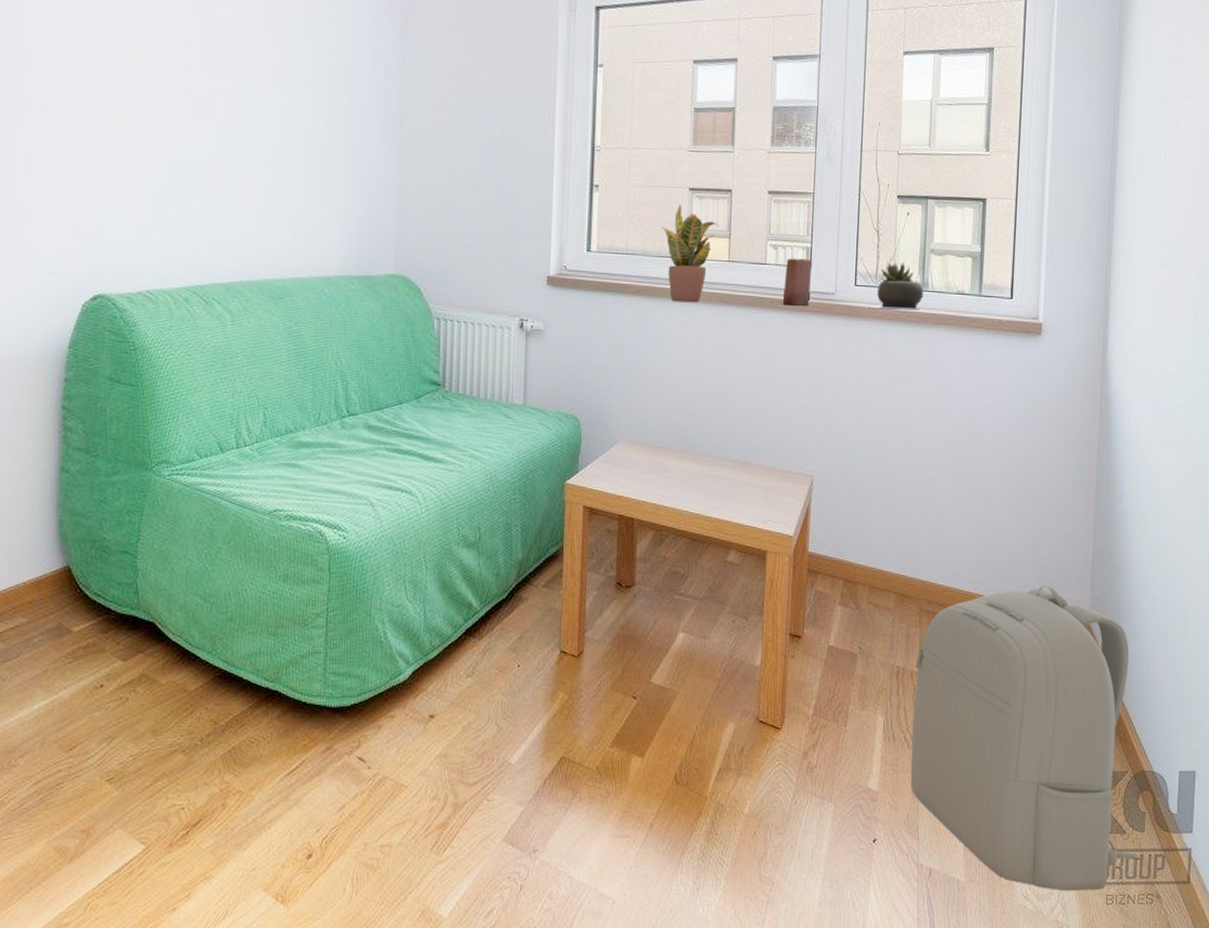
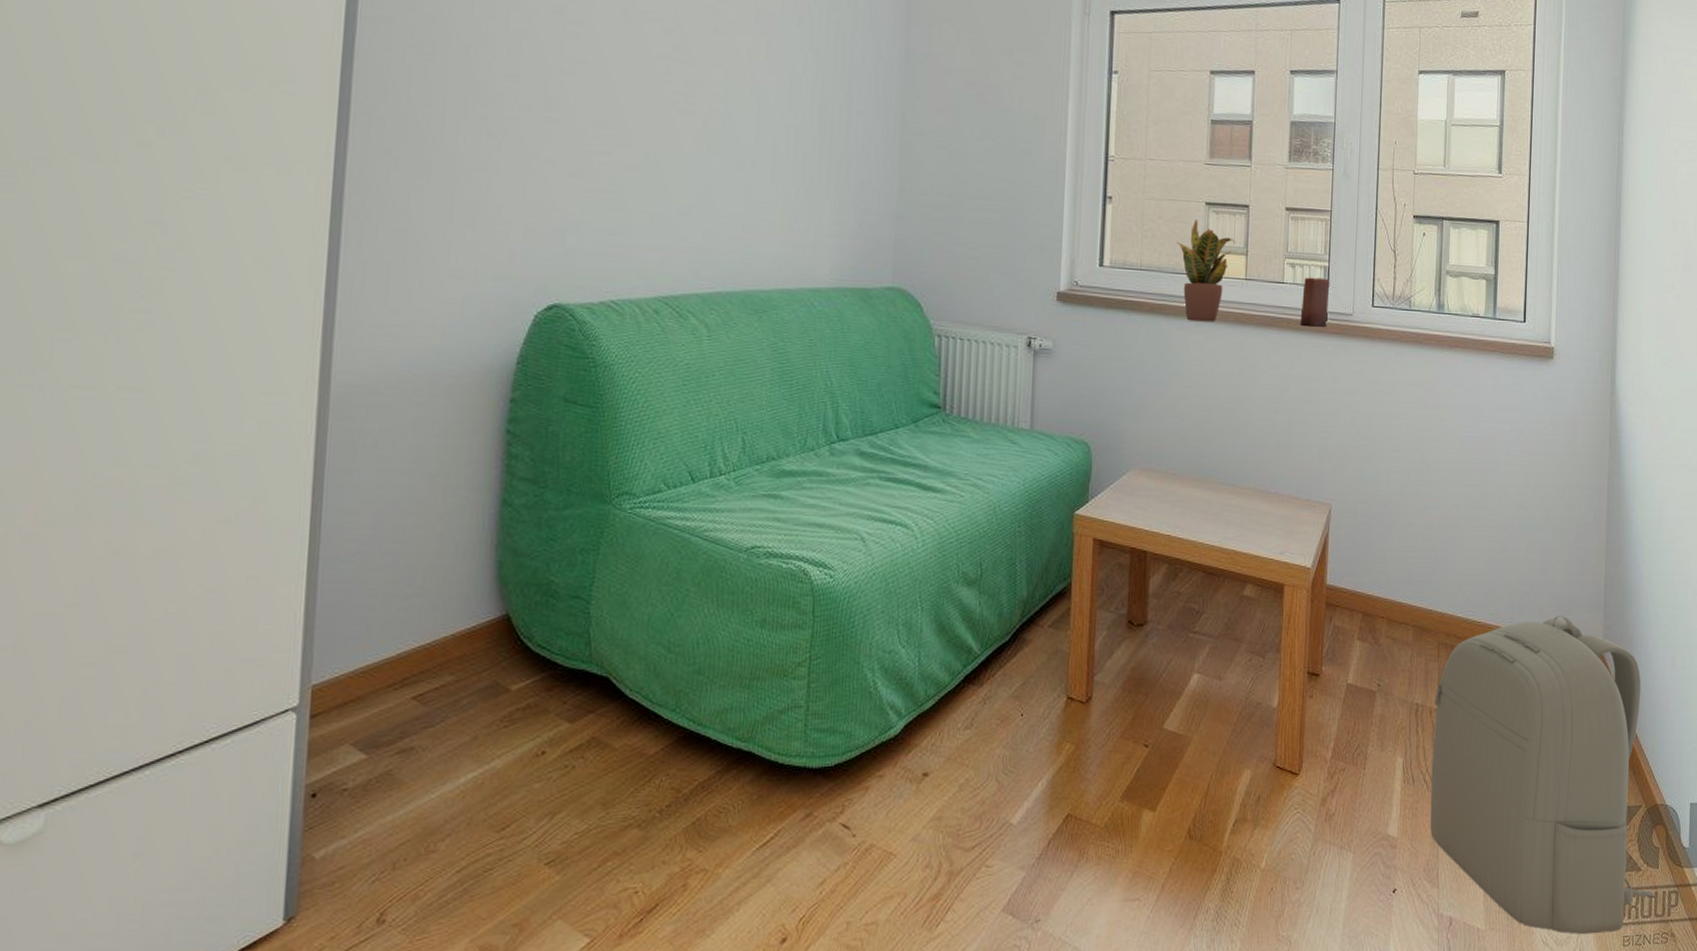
succulent plant: present [869,261,924,310] -> none [1386,283,1440,333]

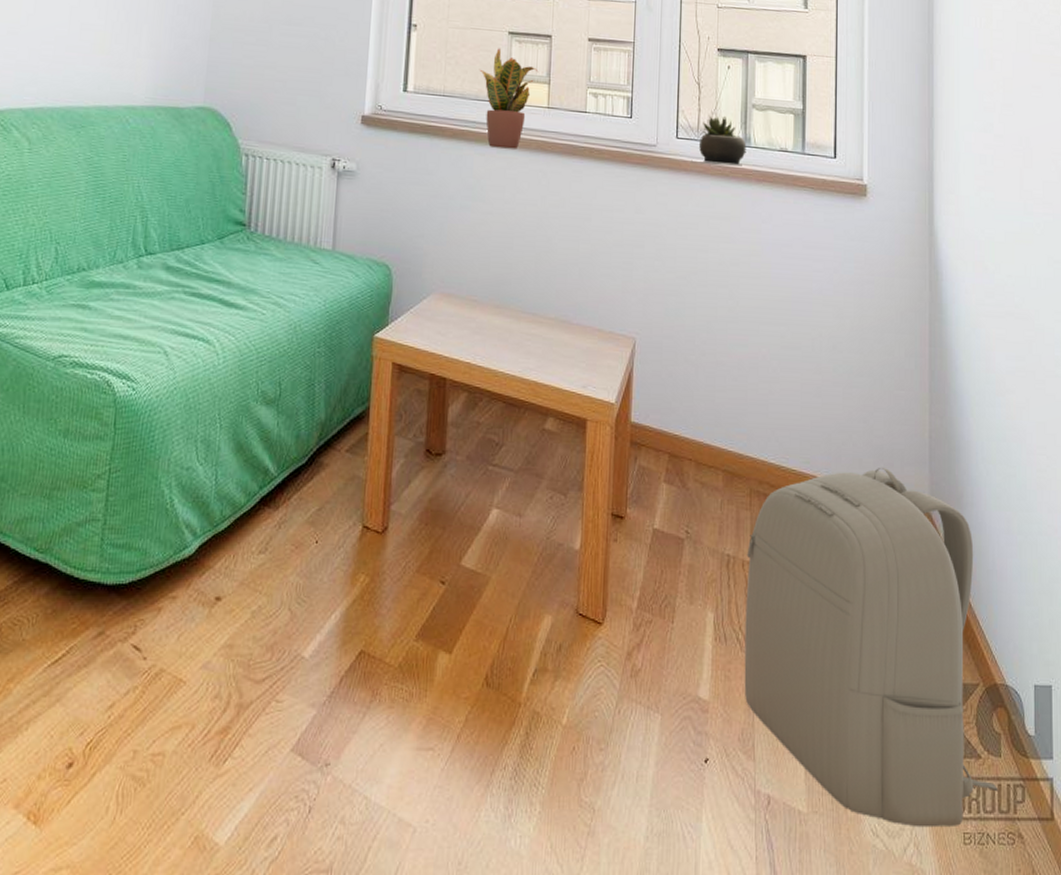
candle: present [1301,277,1330,328] -> none [604,107,633,158]
succulent plant: none [1386,283,1440,333] -> present [691,115,747,166]

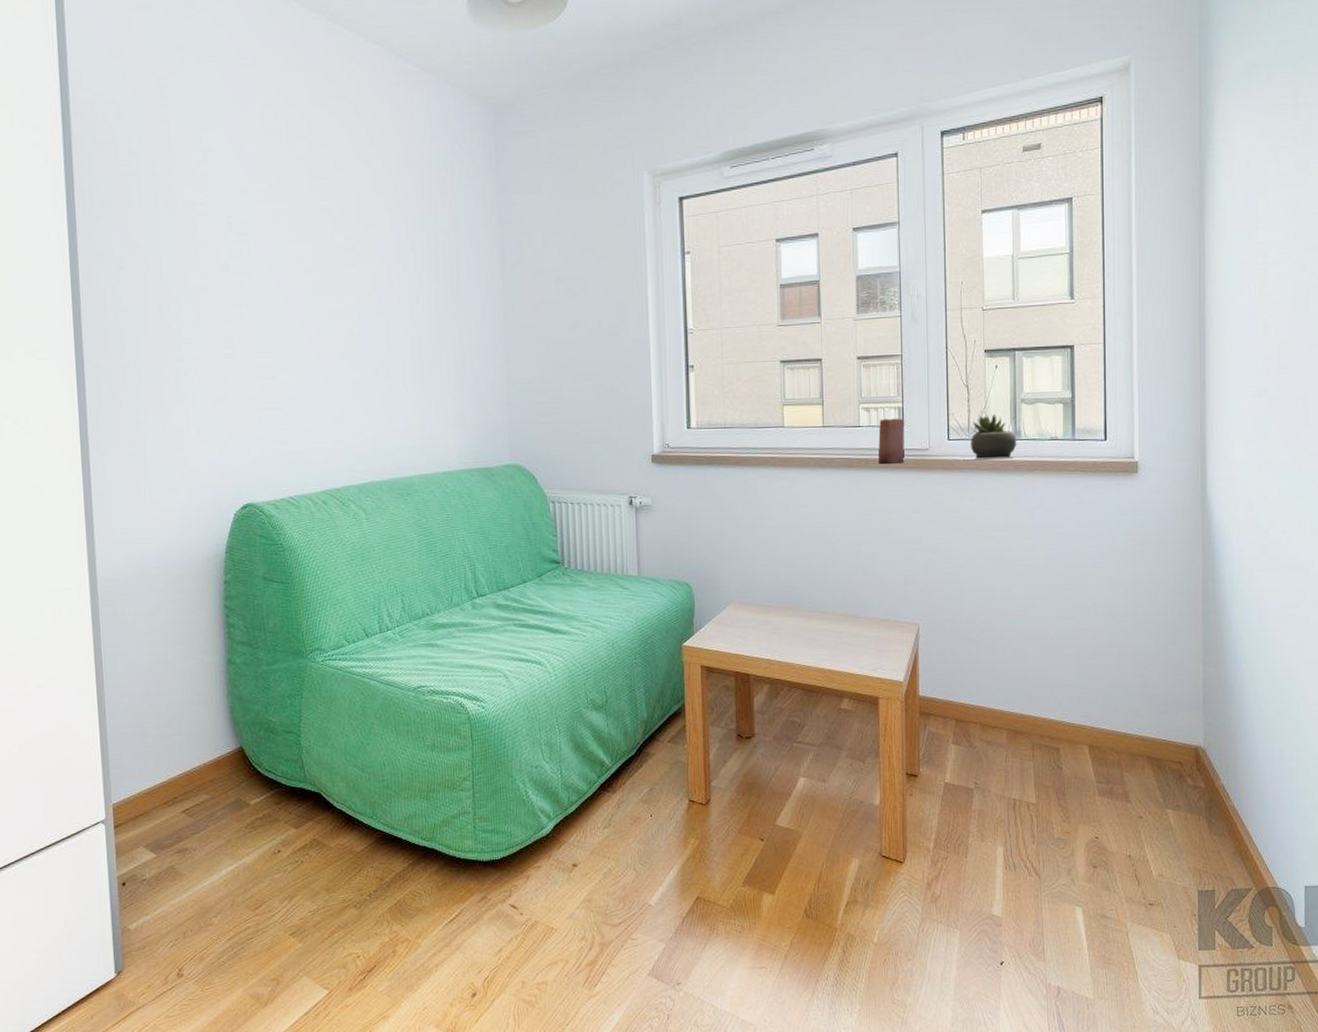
potted plant: present [479,48,539,149] -> none [755,377,812,469]
candle: none [604,107,633,158] -> present [878,418,905,465]
backpack: present [744,467,999,828] -> none [1031,713,1270,1005]

